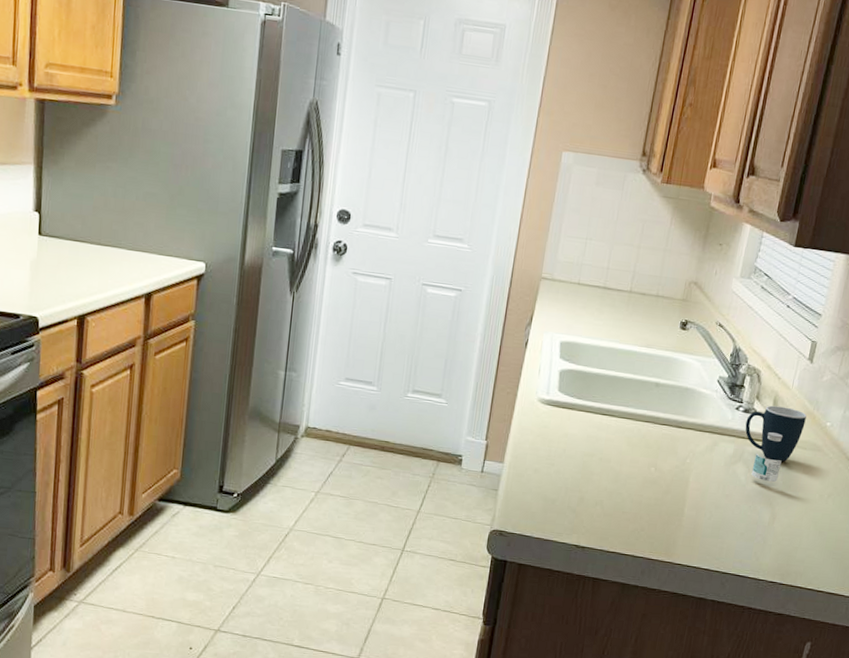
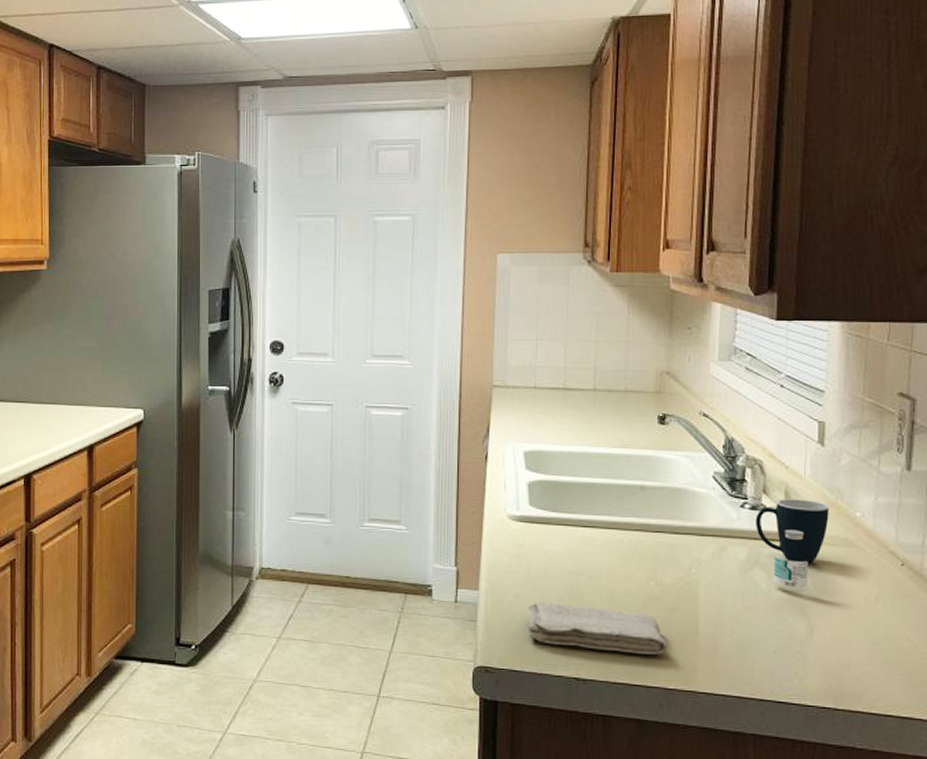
washcloth: none [541,477,656,530] -> present [527,602,667,655]

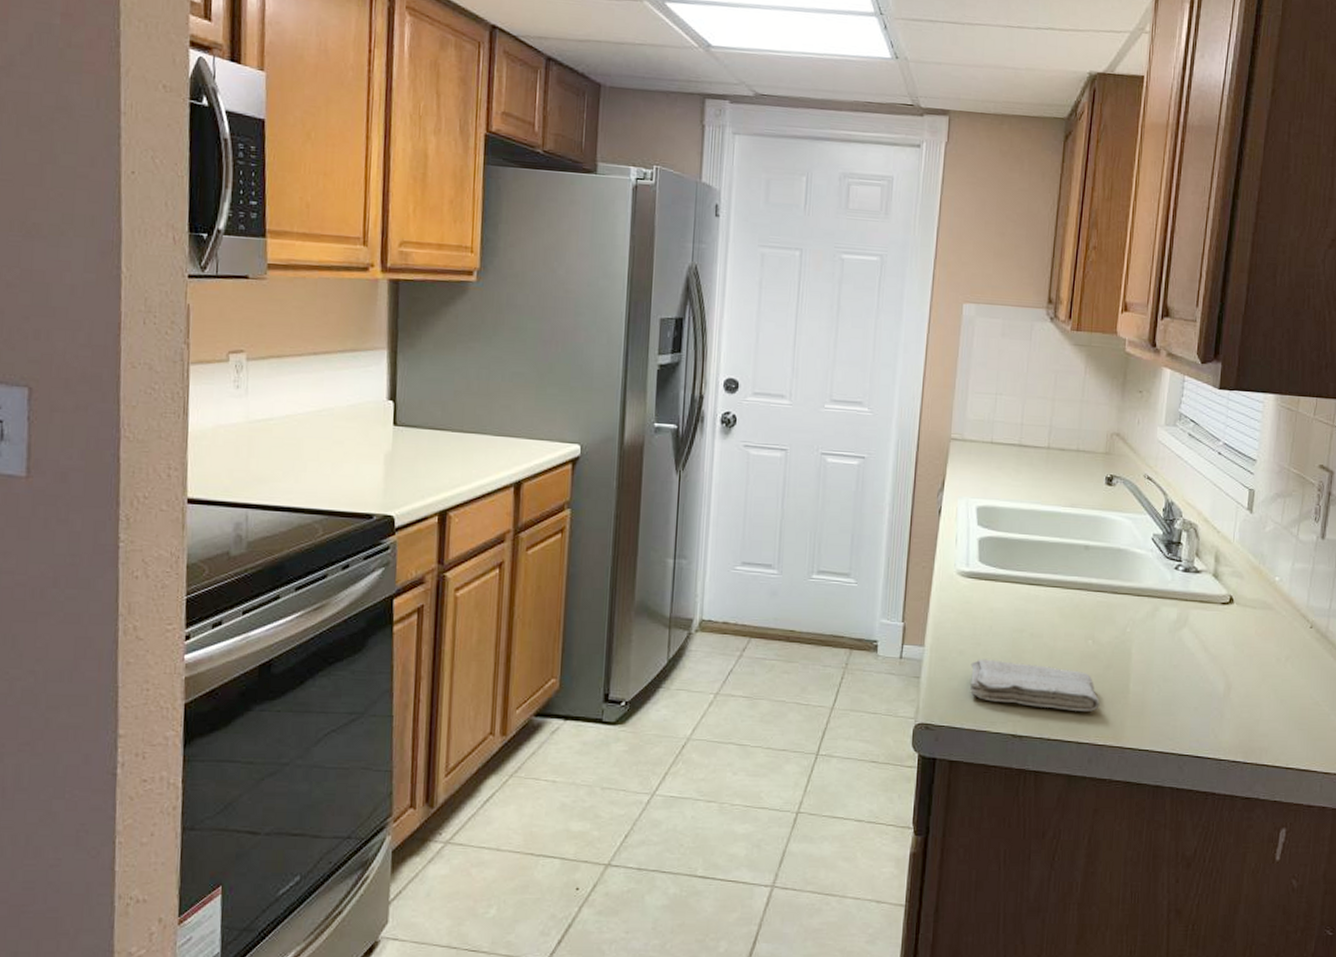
mug: present [755,499,829,563] -> none [1187,562,1252,624]
jar: present [773,530,808,588] -> none [1199,592,1231,648]

